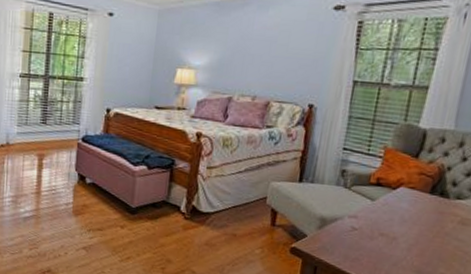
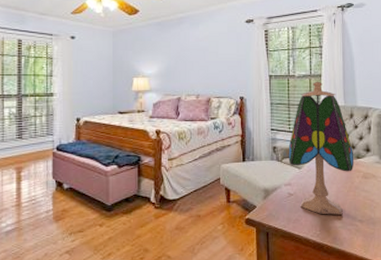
table lamp: none [359,94,454,262] -> present [288,81,354,215]

